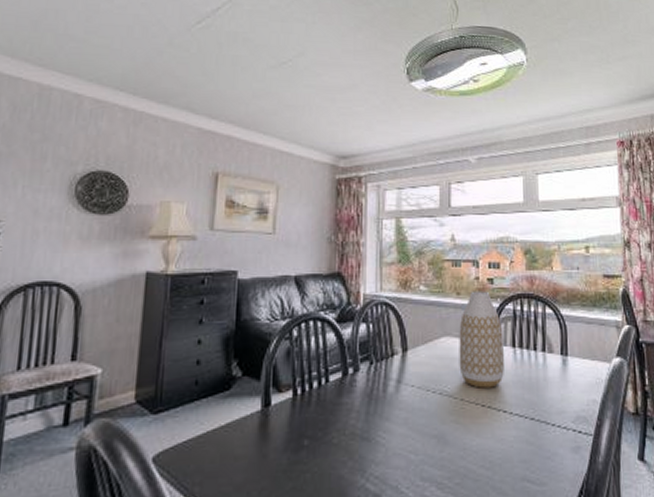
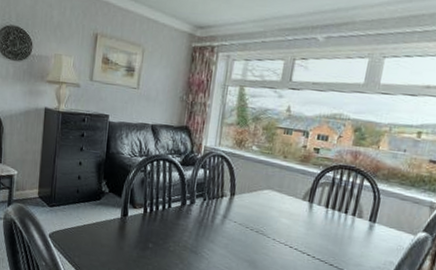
vase: present [459,291,504,388] -> none [275,156,320,236]

